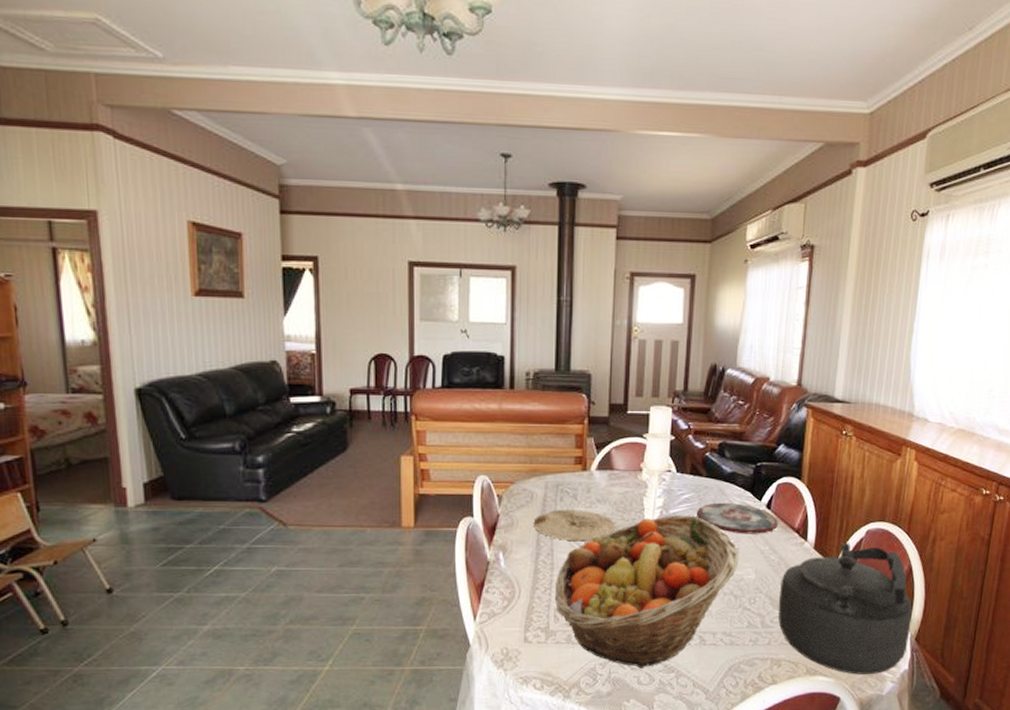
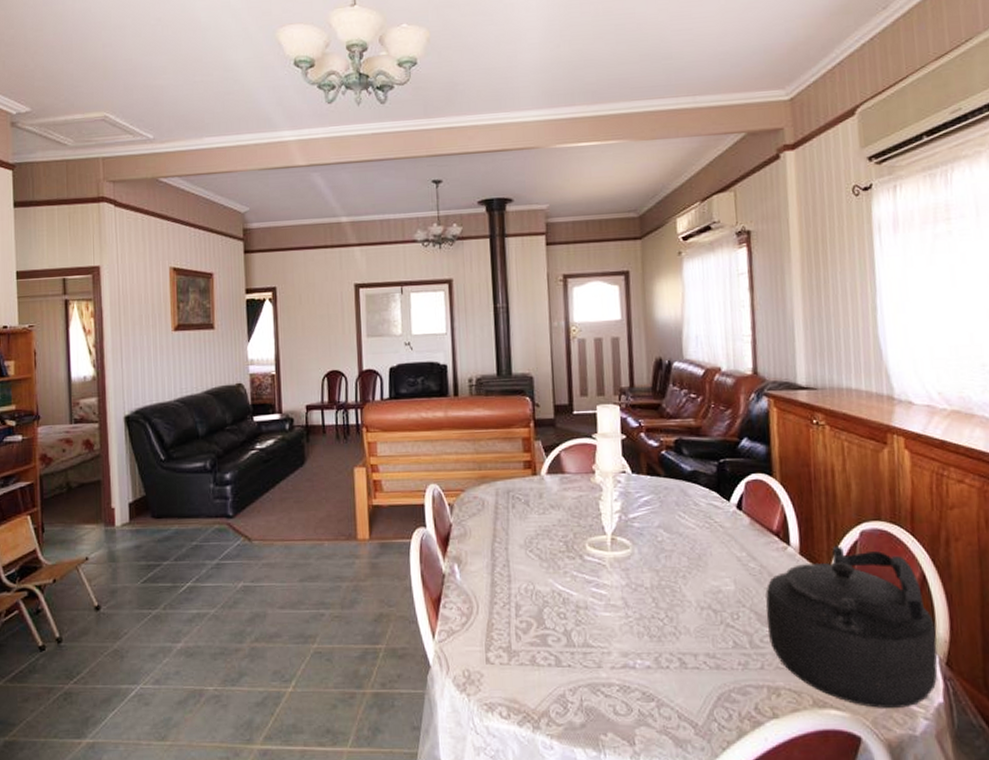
plate: present [533,510,616,542] -> none [486,517,573,551]
fruit basket: present [555,514,739,669] -> none [514,519,714,696]
plate: present [697,502,779,534] -> none [659,504,754,539]

